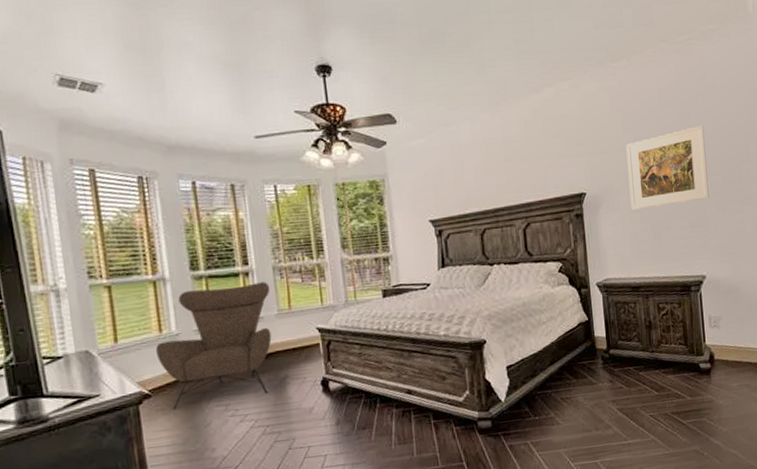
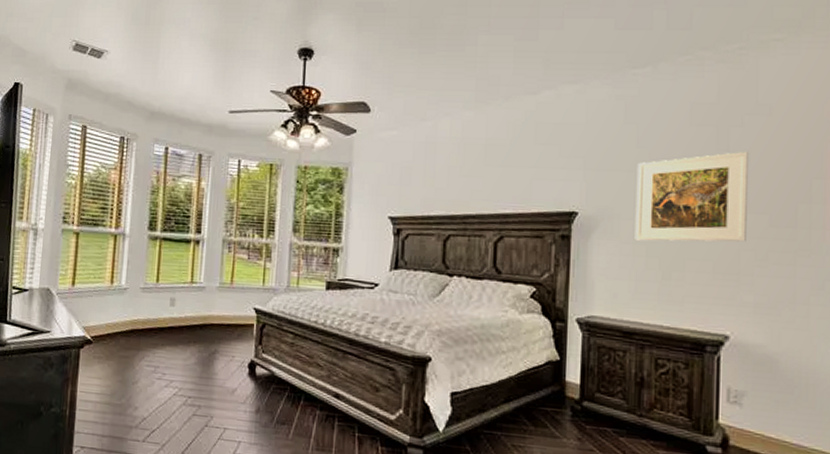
chair: present [155,282,272,409] -> none [104,249,217,364]

